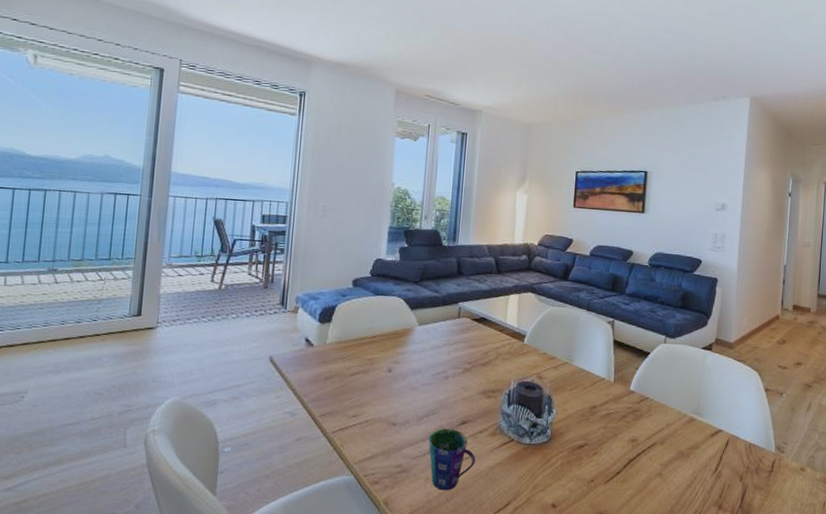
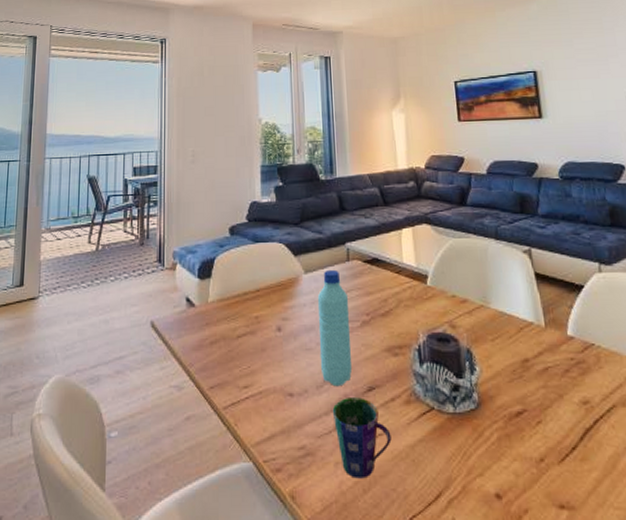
water bottle: none [422,324,455,420] -> present [317,269,353,387]

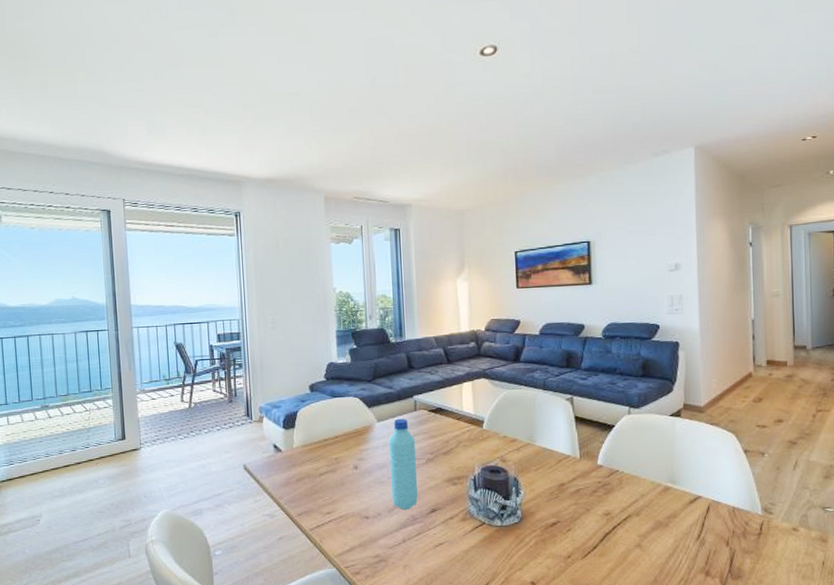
cup: present [332,397,392,479] -> none [401,517,450,576]

